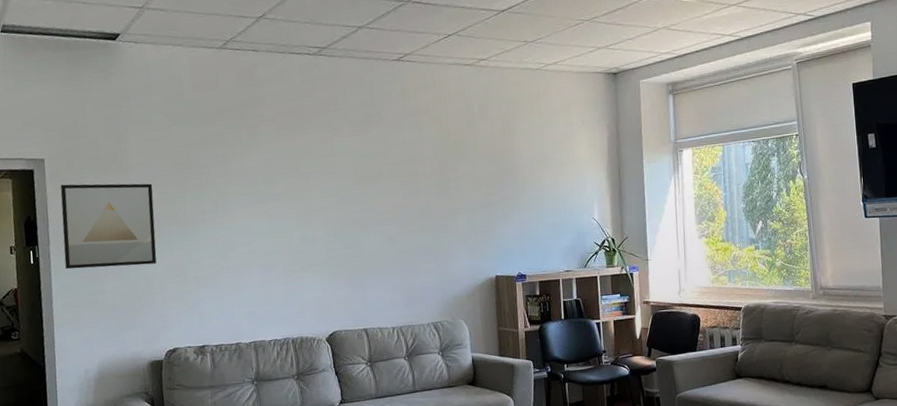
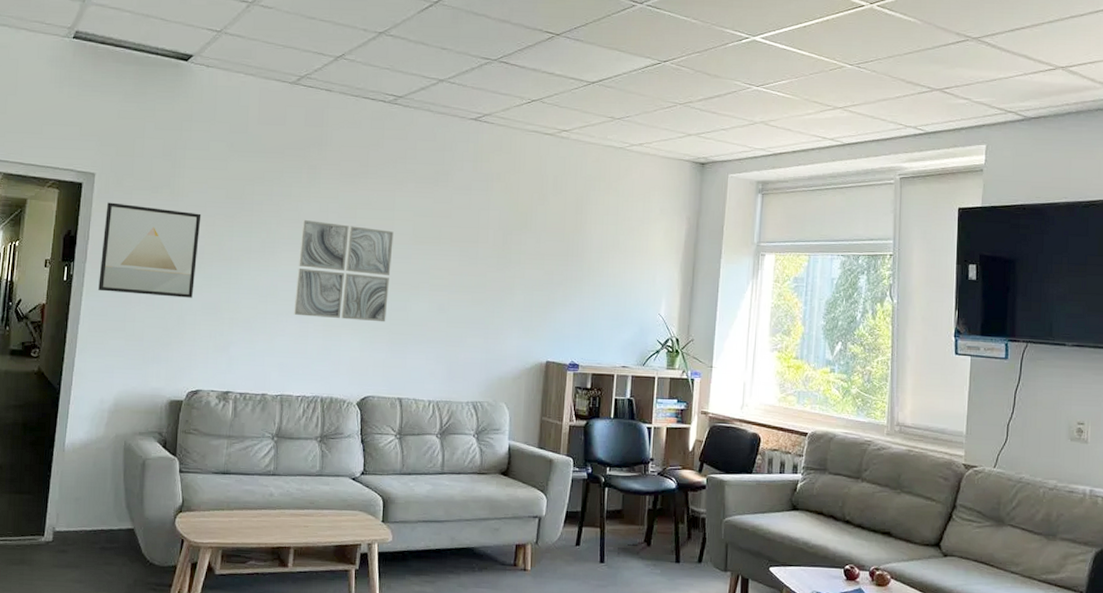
wall art: none [249,175,342,266] -> present [293,219,394,322]

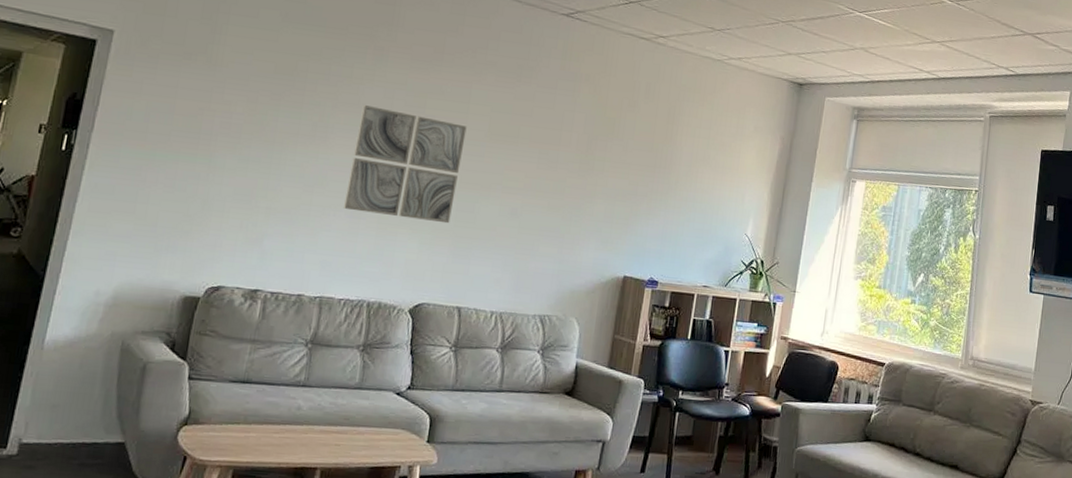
wall art: present [98,202,201,298] -> none [105,65,243,182]

